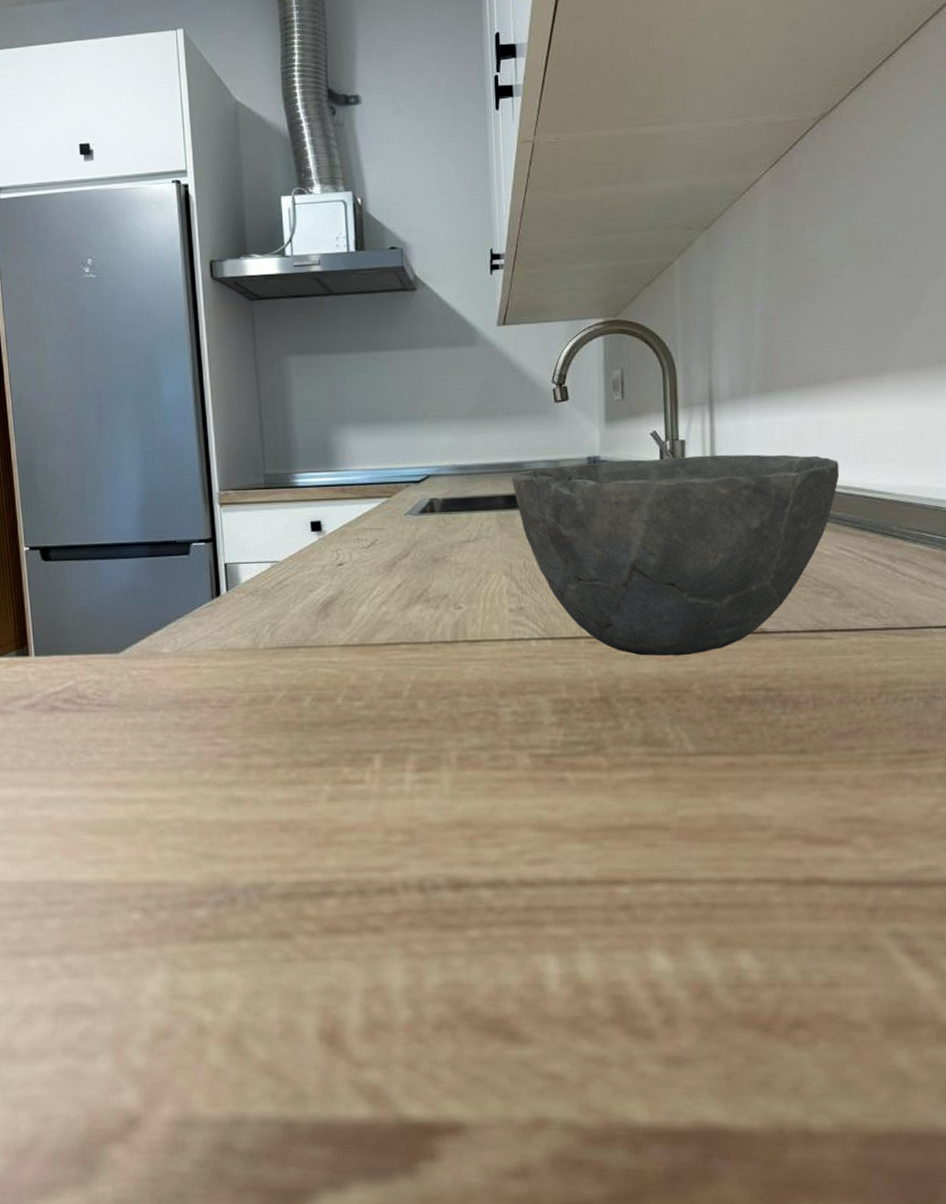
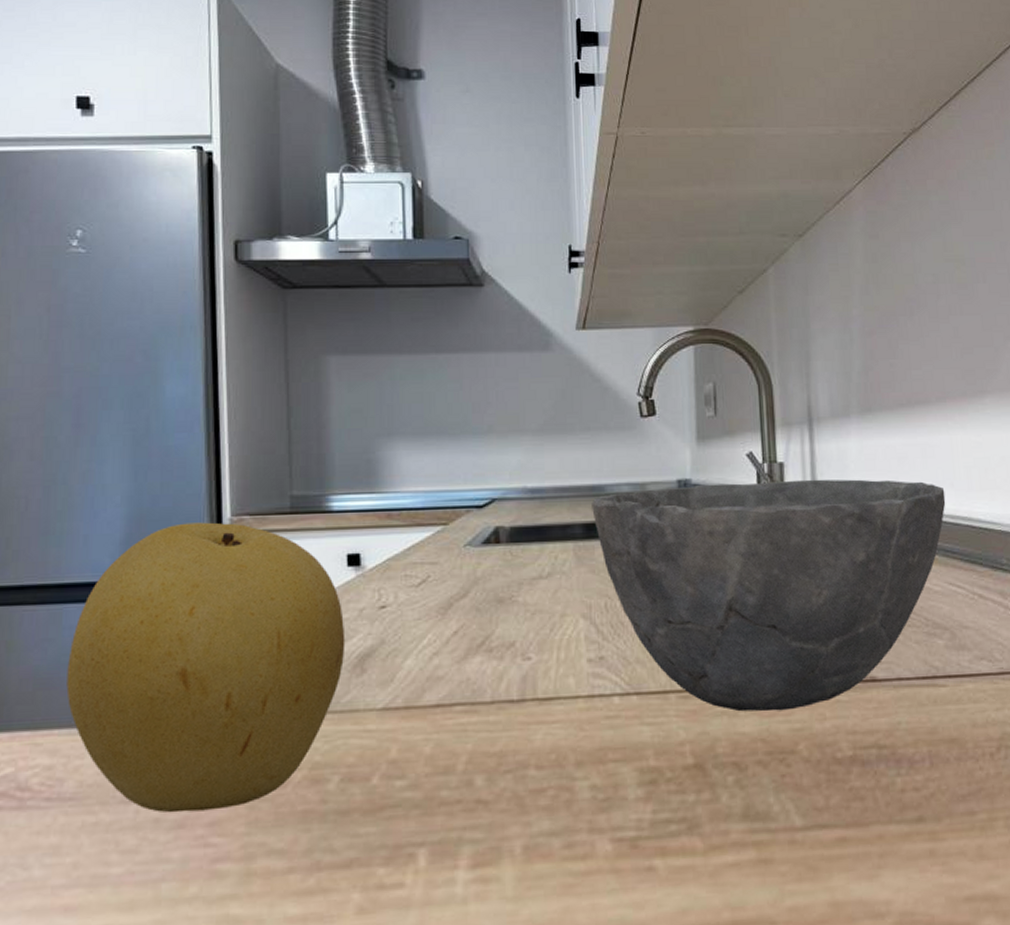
fruit: none [106,496,312,719] -> present [66,522,346,813]

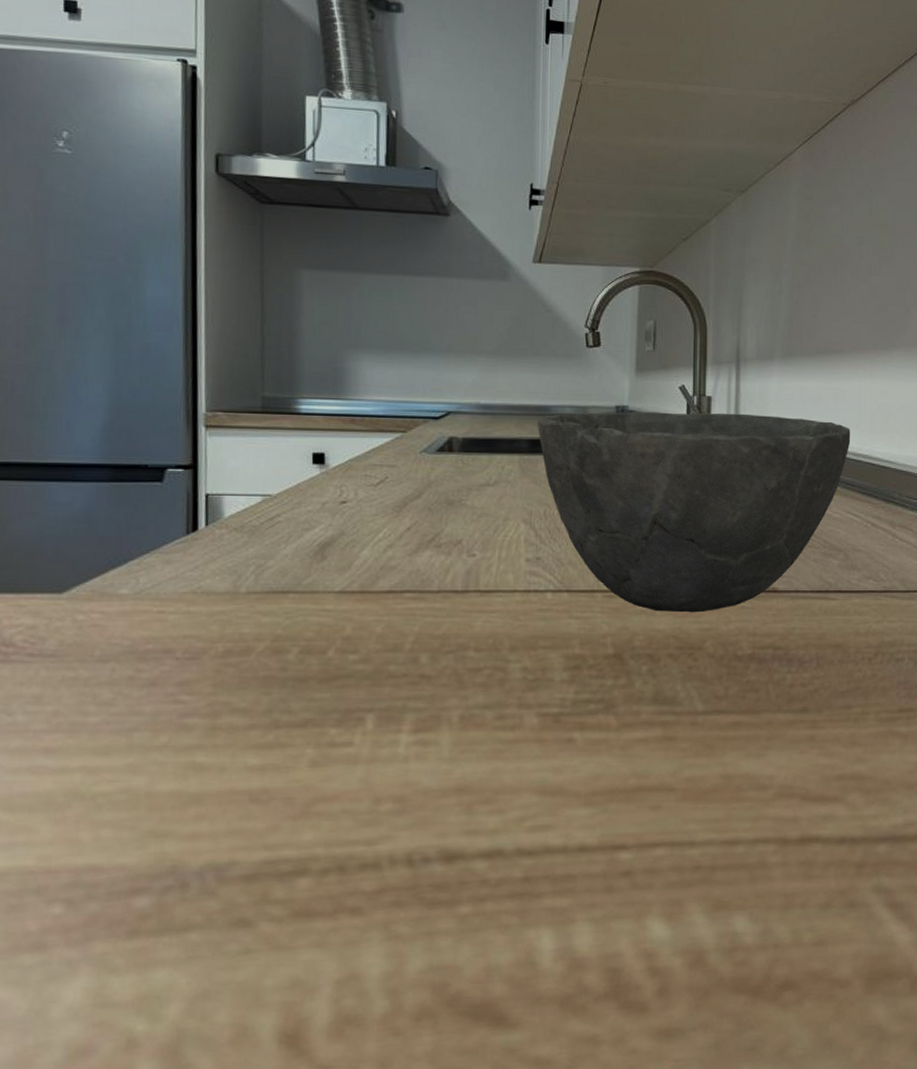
fruit: present [66,522,346,813] -> none [49,415,309,673]

